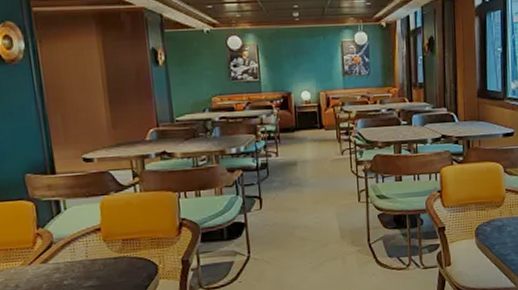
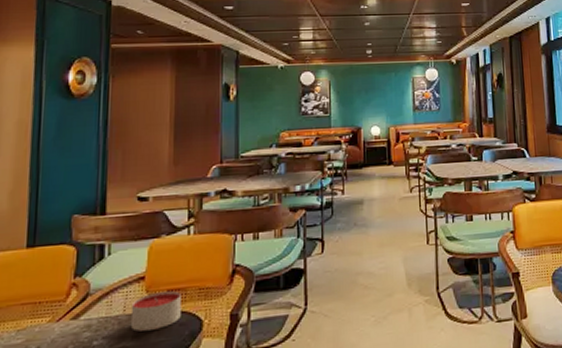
candle: none [92,240,138,274] -> present [130,290,181,332]

